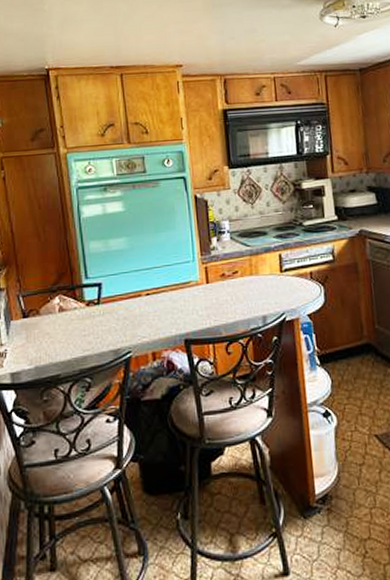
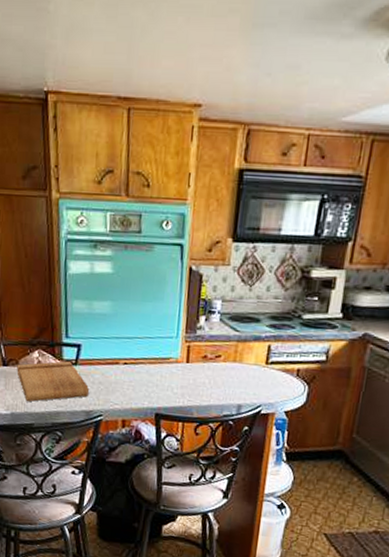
cutting board: none [38,302,116,352] -> present [17,361,90,402]

